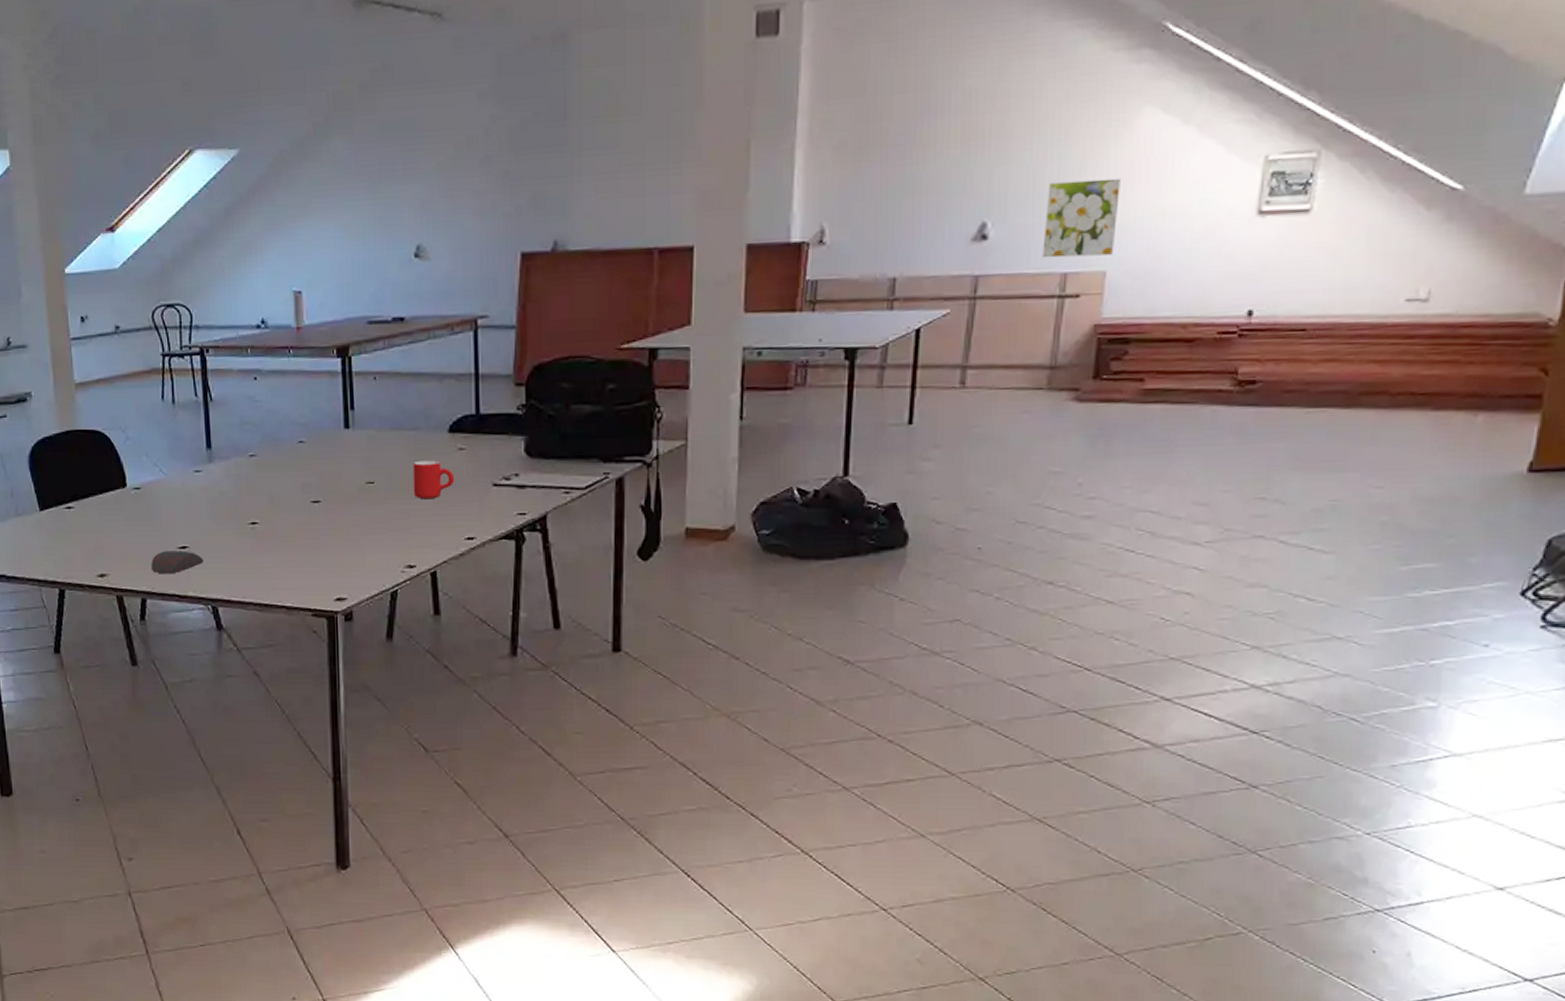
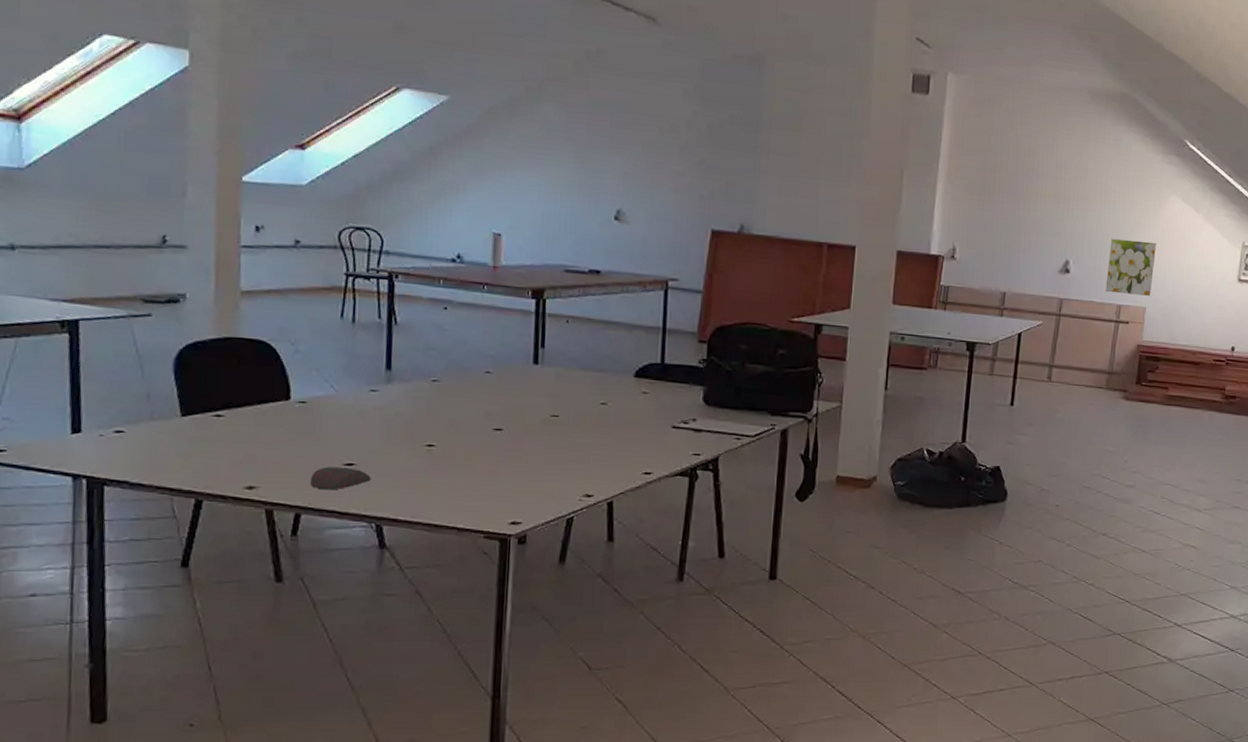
mug: present [413,460,455,500] -> none [596,400,637,436]

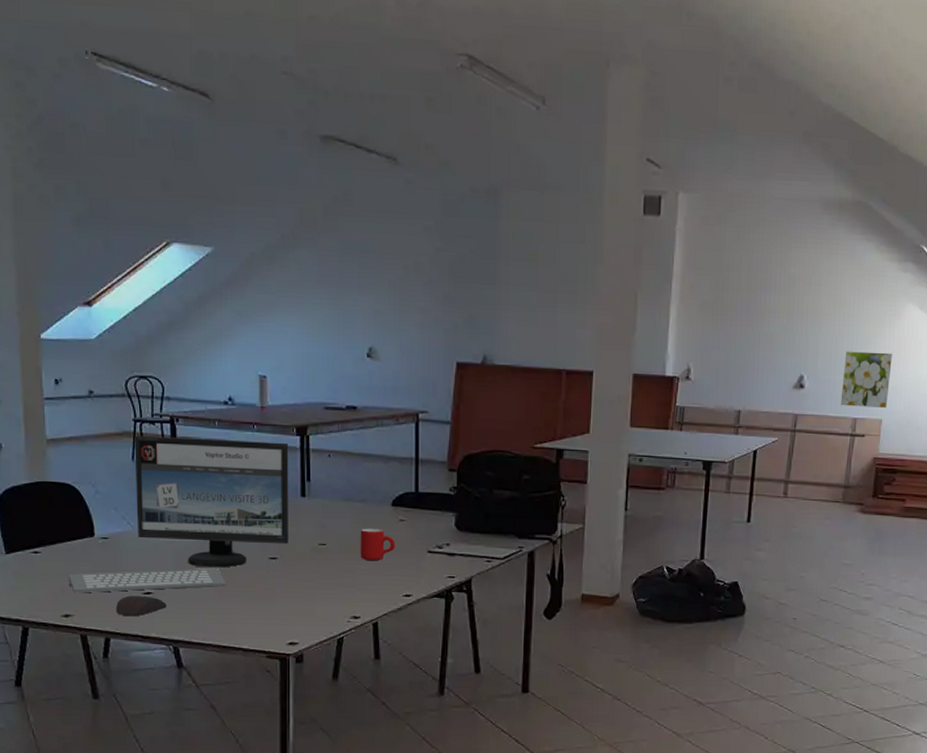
computer keyboard: none [255,438,443,463] -> present [68,568,227,593]
computer monitor: none [341,291,523,438] -> present [134,435,289,568]
mug: none [596,400,637,436] -> present [360,528,396,561]

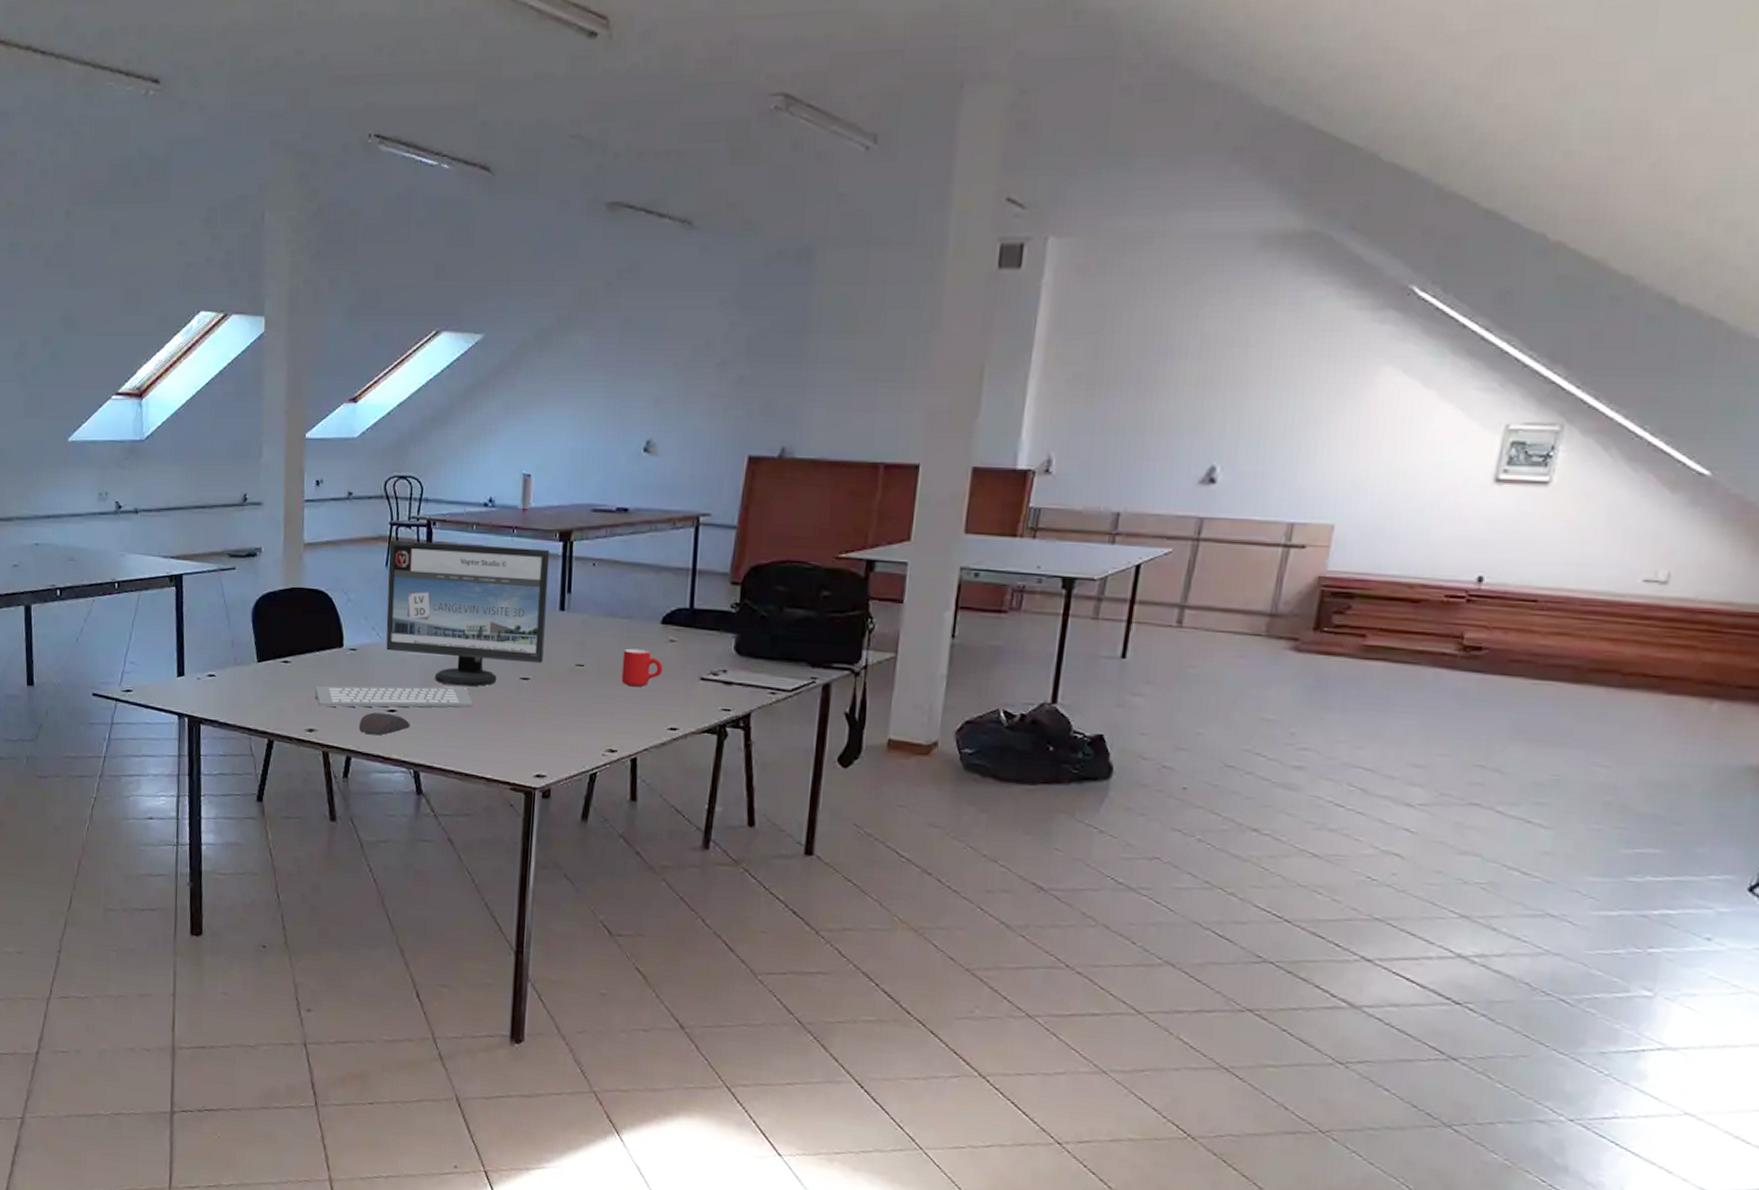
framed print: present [840,351,893,409] -> none [1270,433,1357,511]

